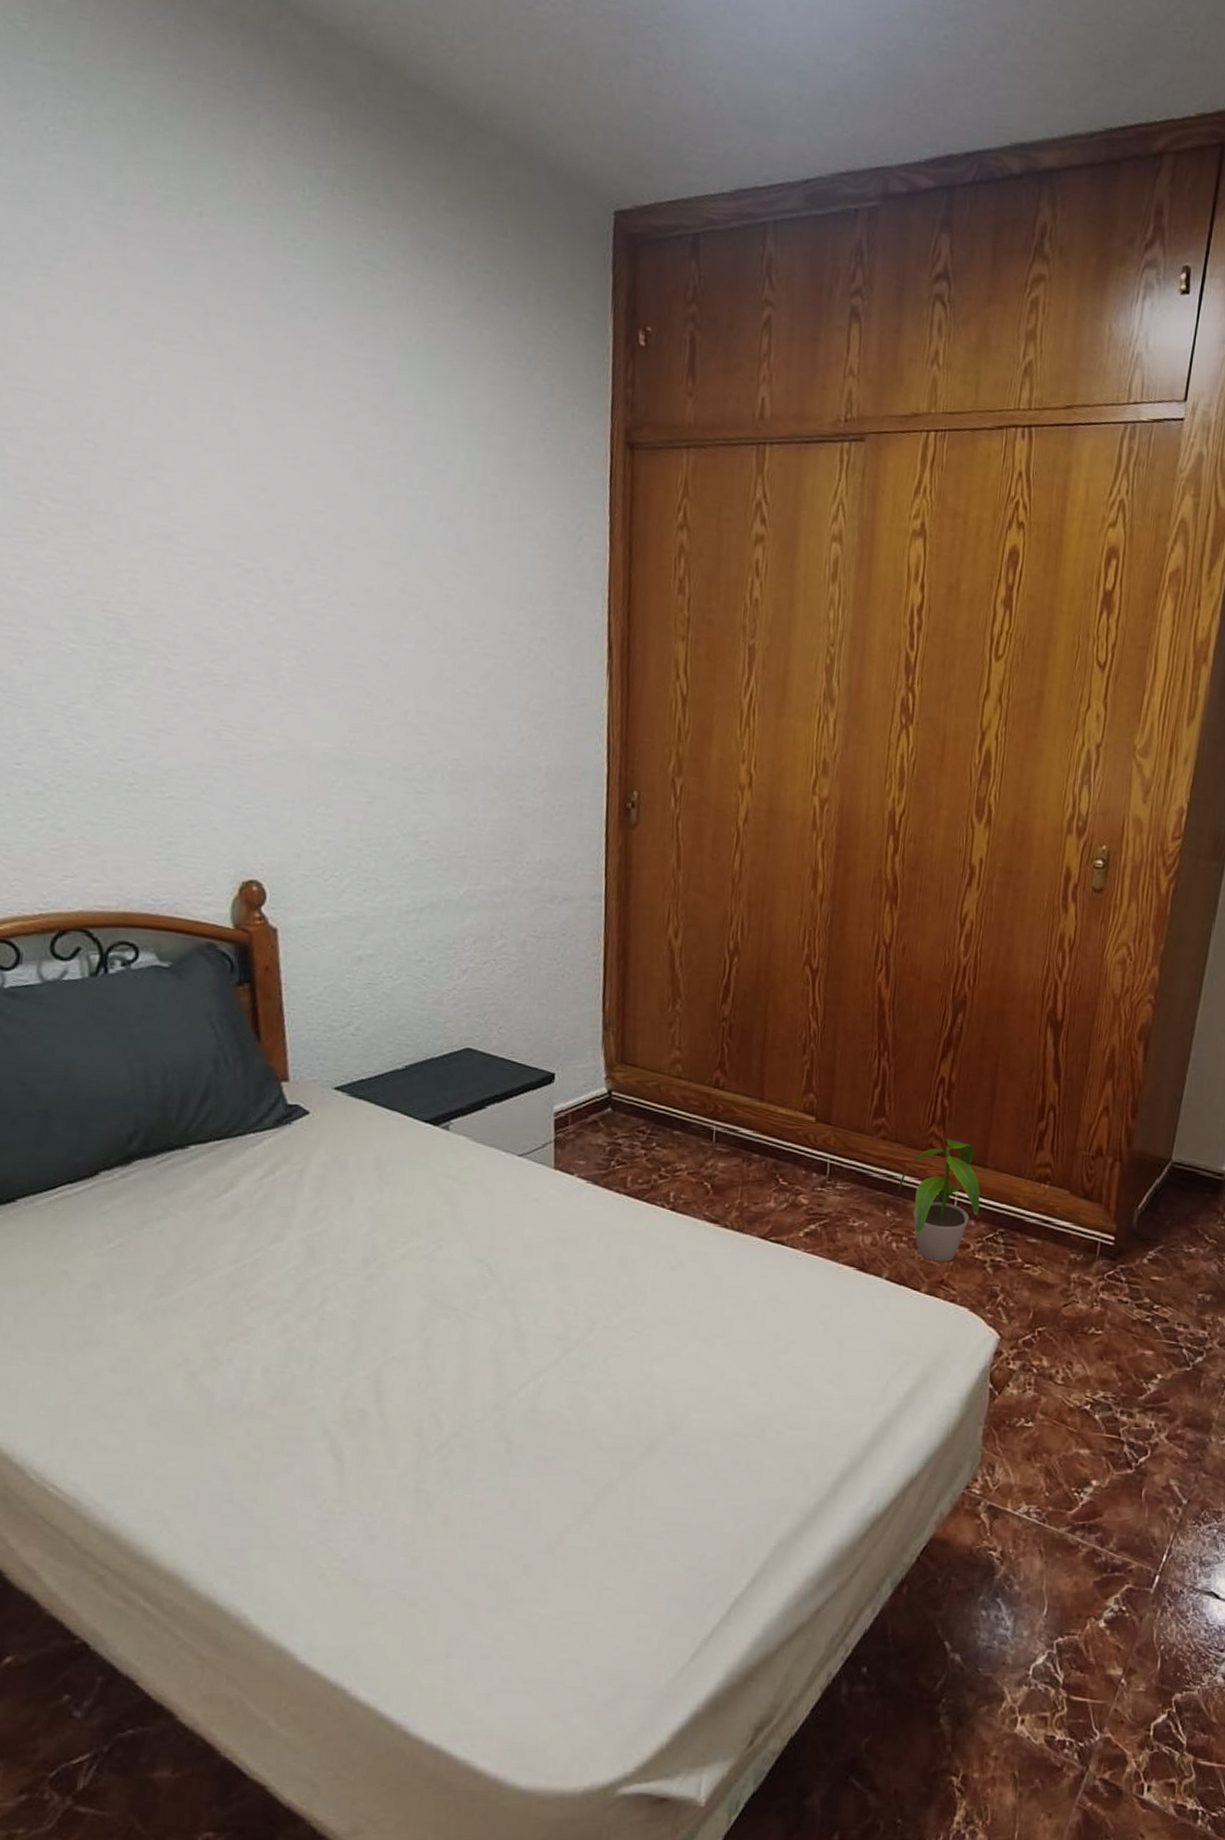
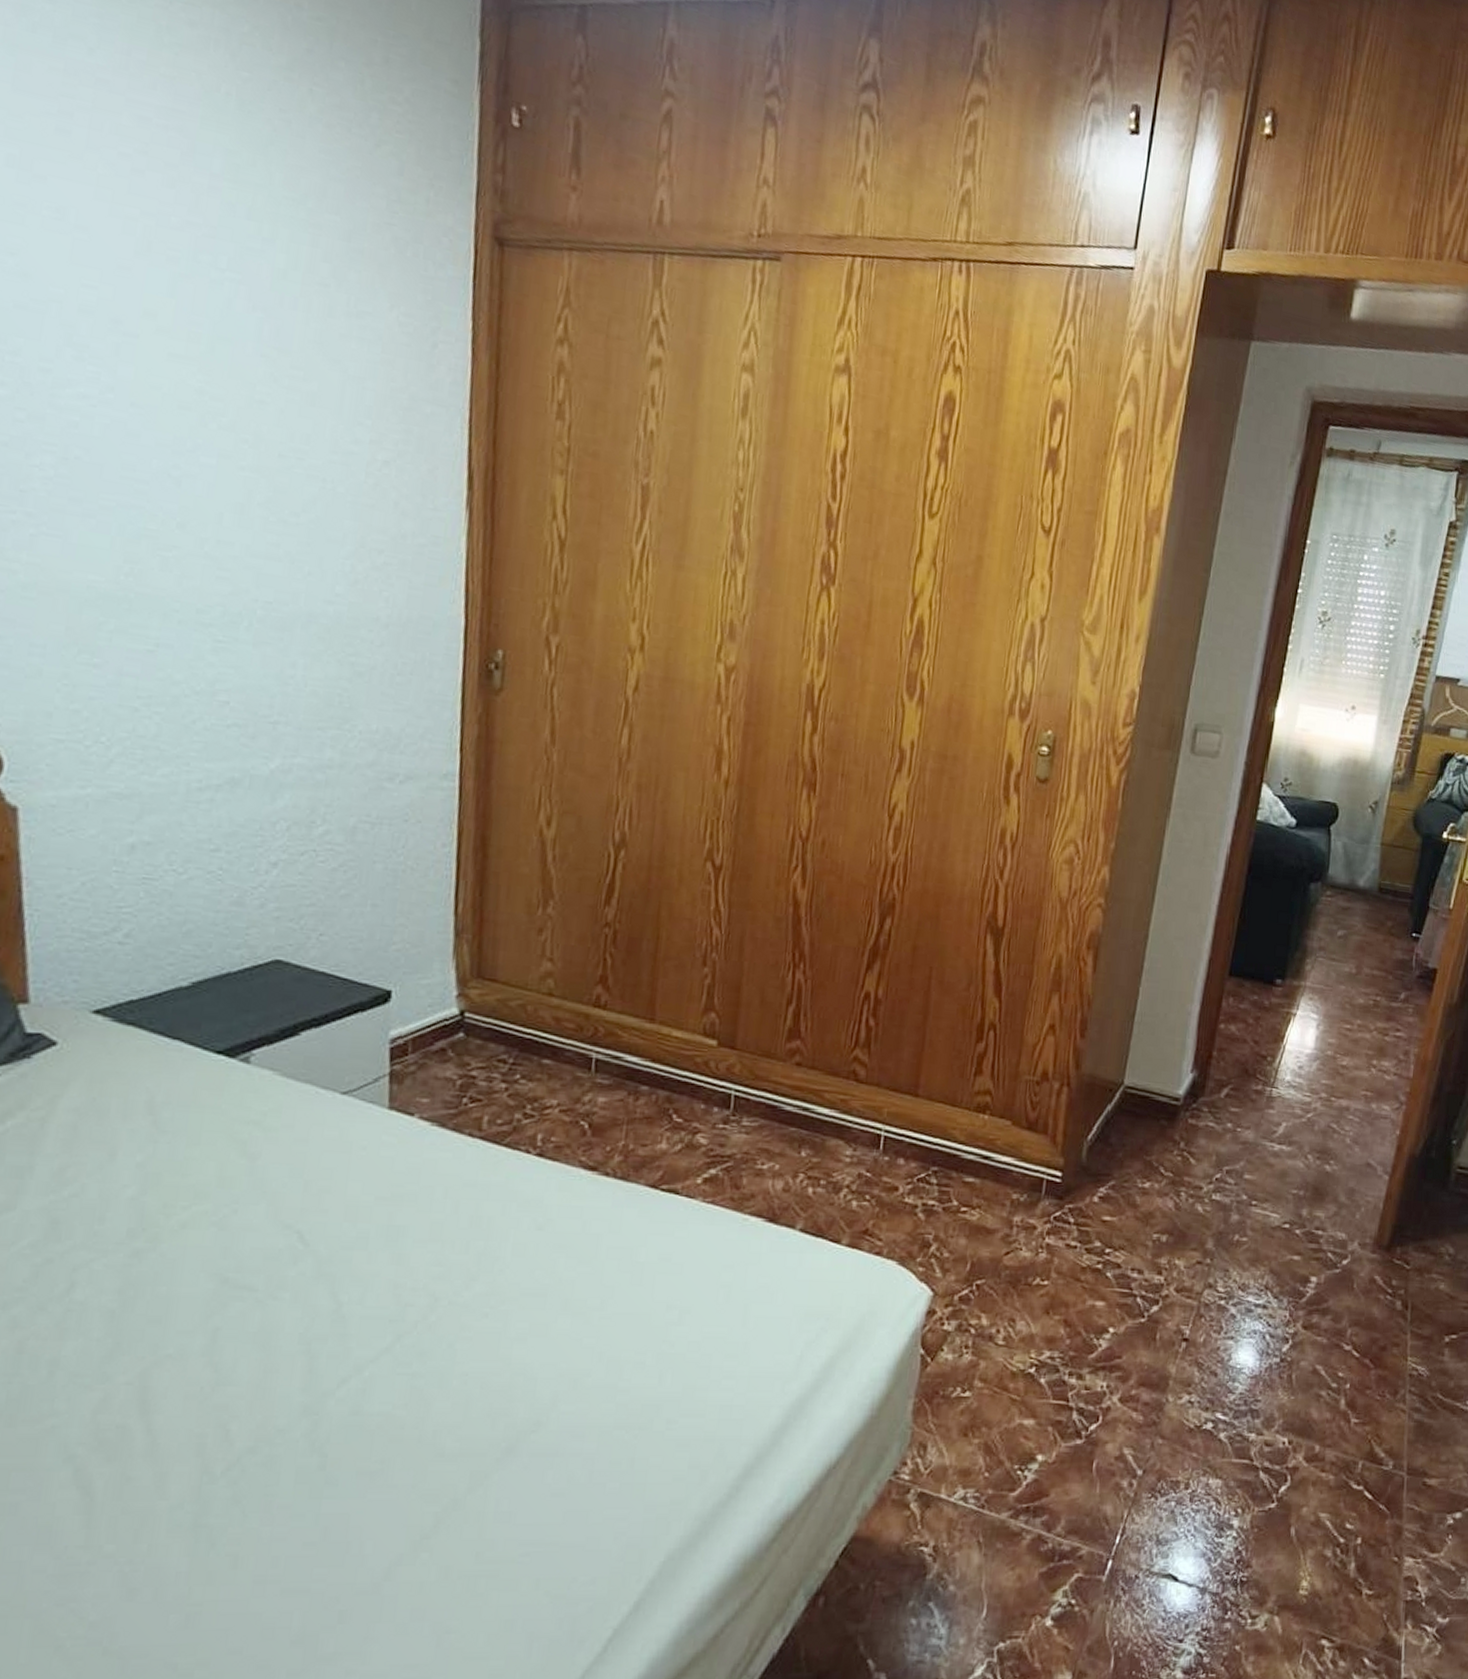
potted plant: present [897,1137,980,1262] -> none [814,1062,911,1209]

